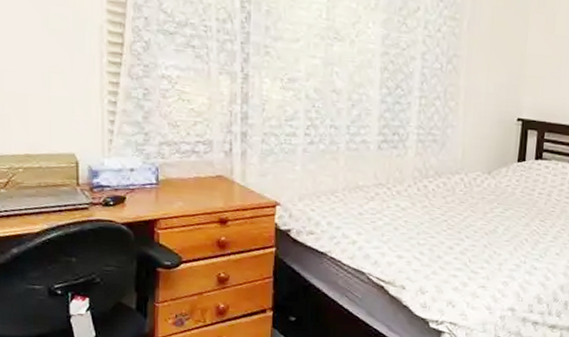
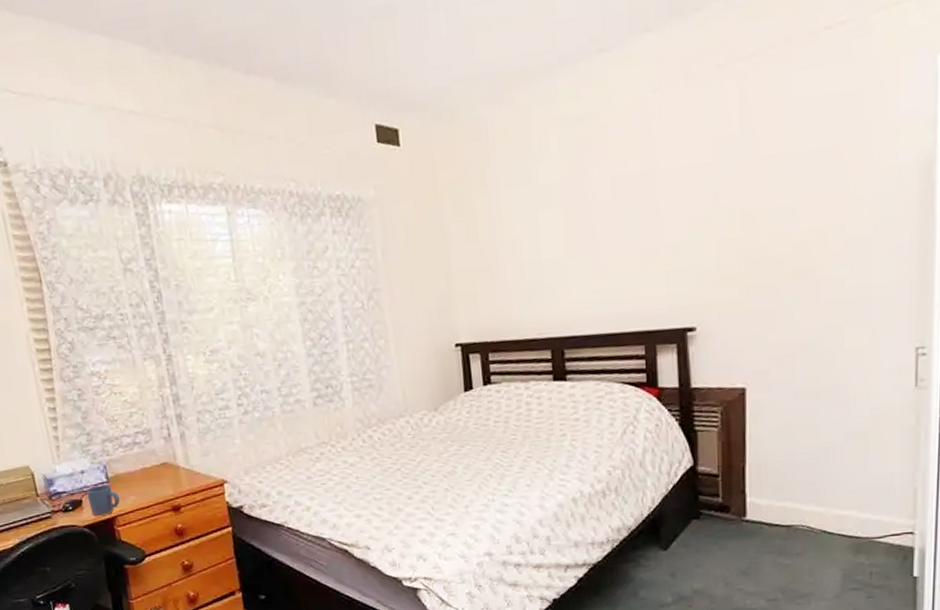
mug: none [132,185,167,217] -> present [86,484,120,517]

